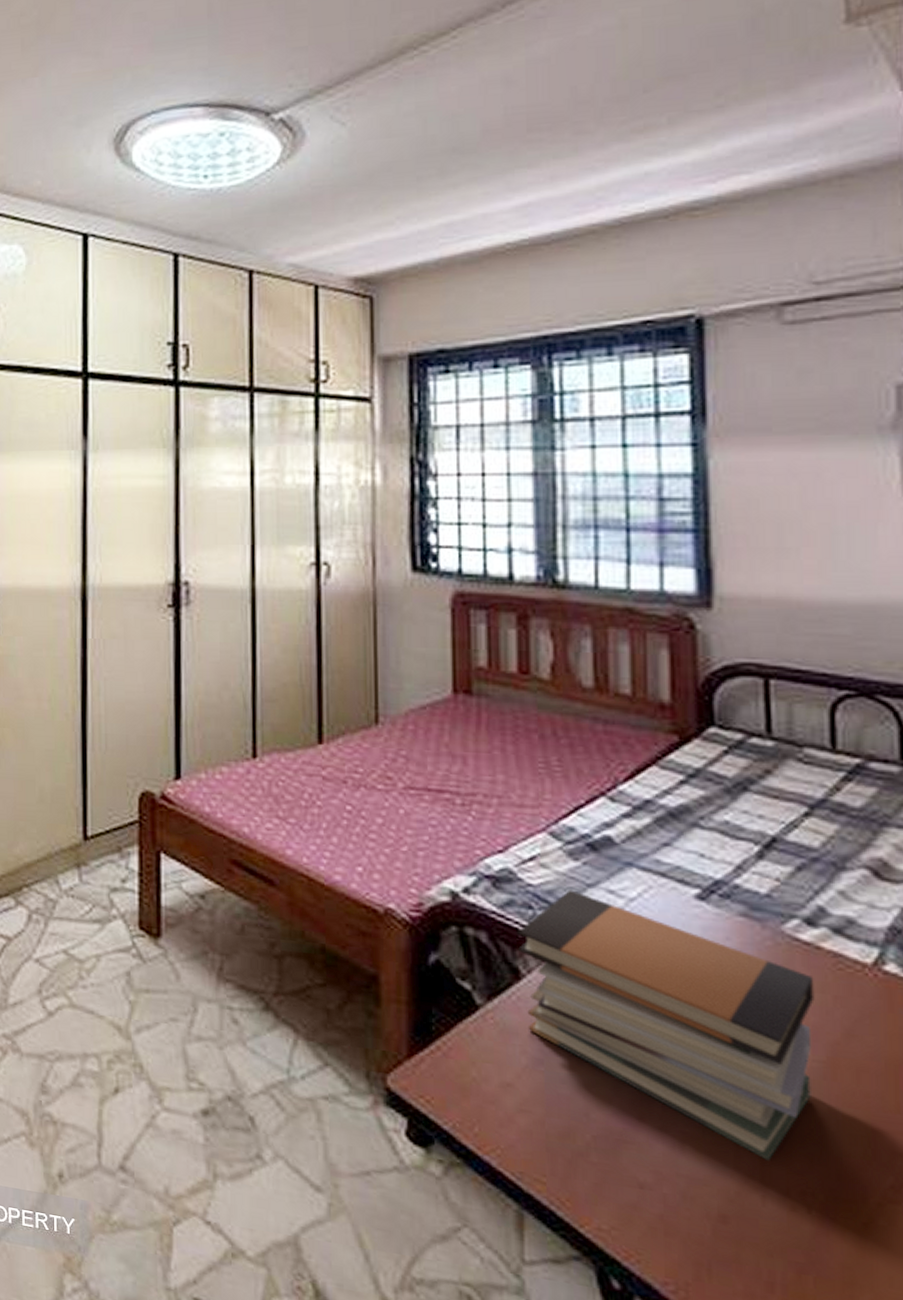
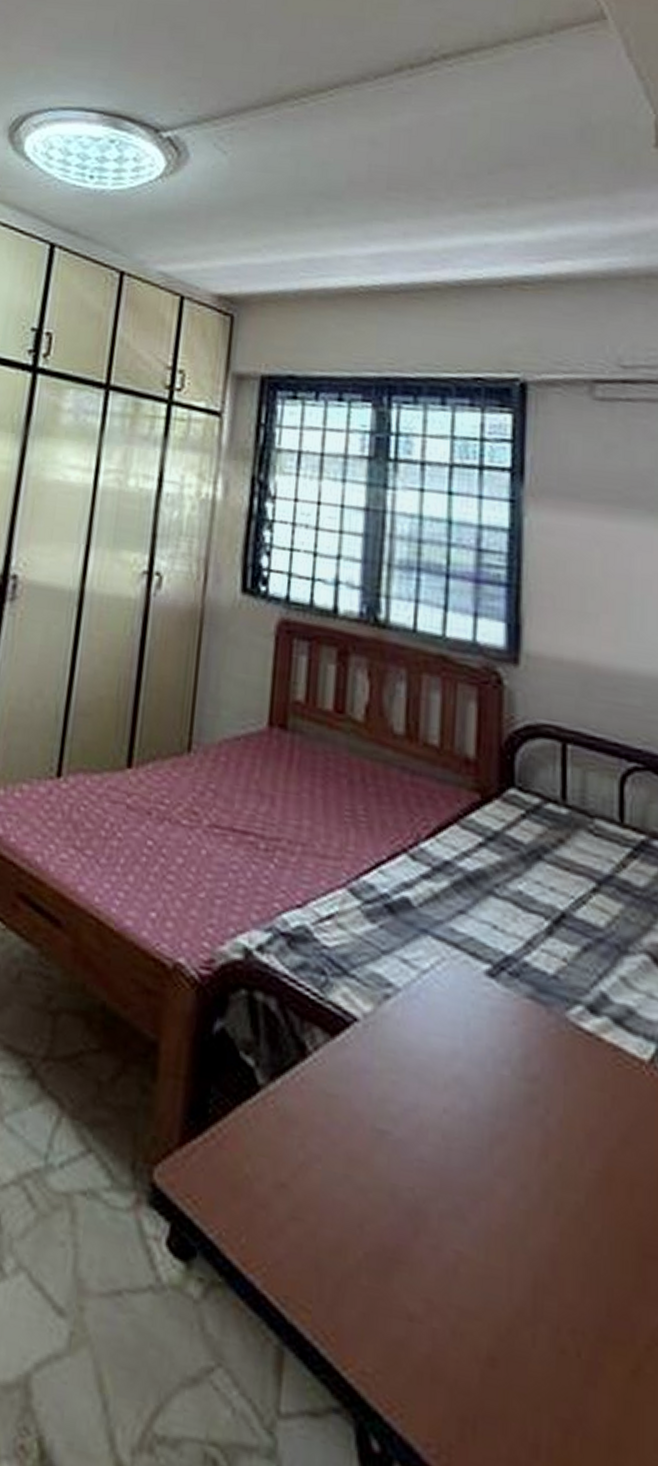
book stack: present [518,889,815,1161] -> none [307,955,594,1290]

